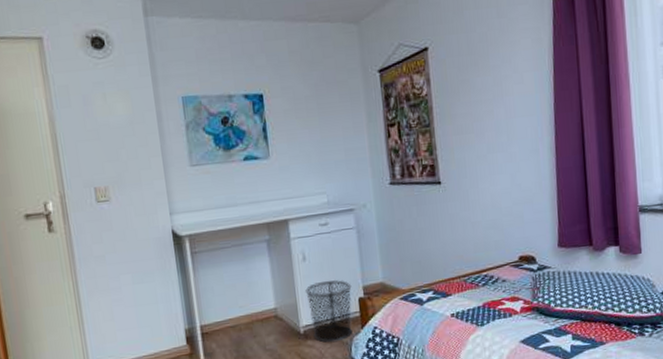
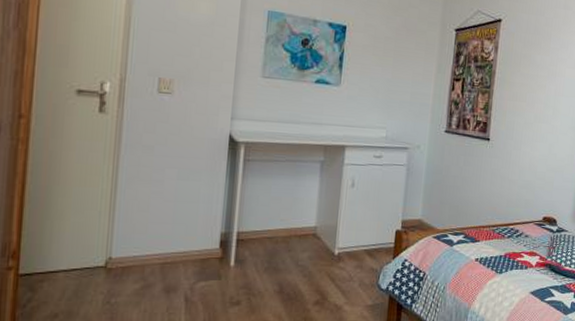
waste bin: present [305,280,353,343] -> none [346,209,392,268]

